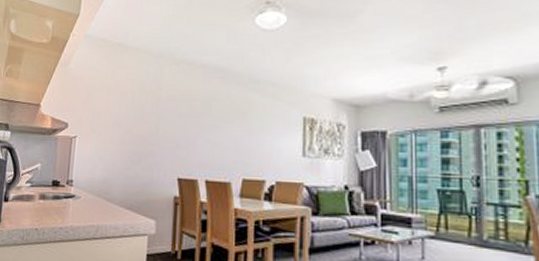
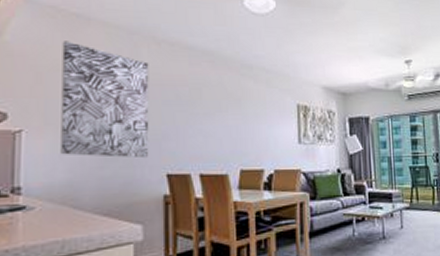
wall art: none [100,65,170,163] -> present [61,41,149,159]

